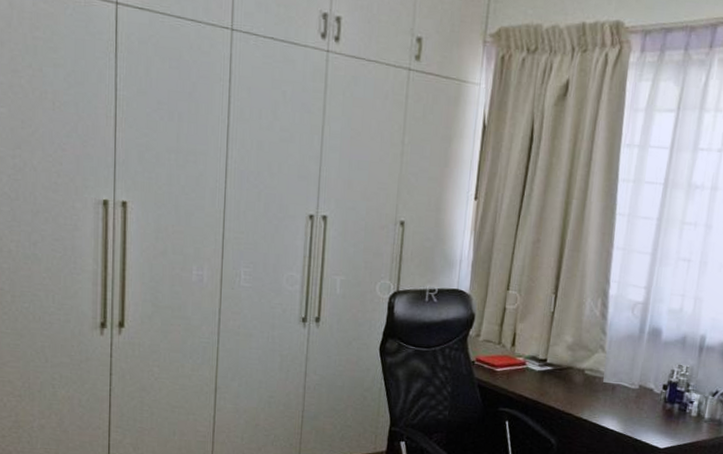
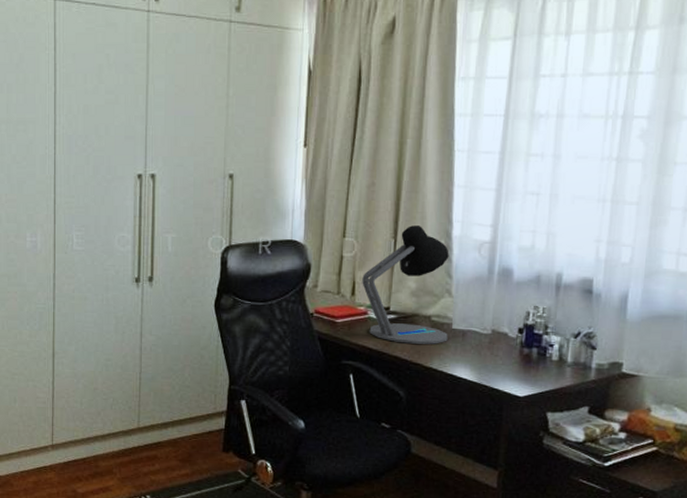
desk lamp: none [522,283,605,396] -> present [362,225,449,345]

